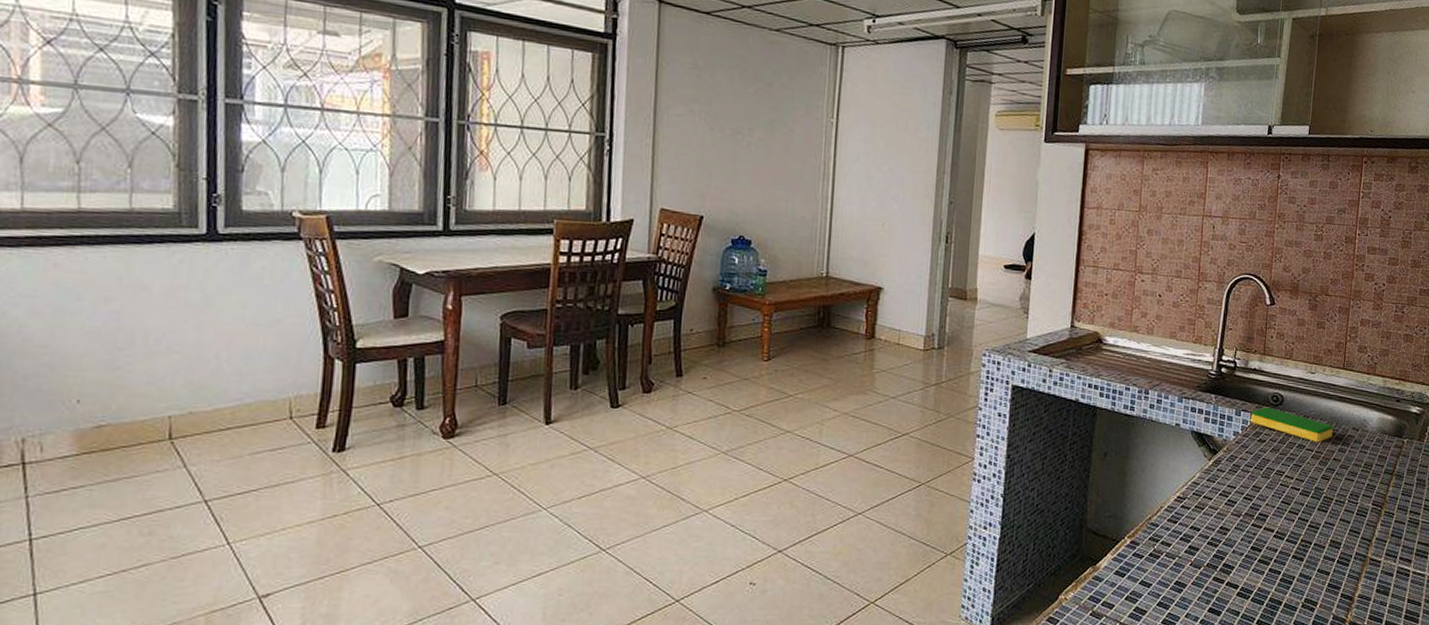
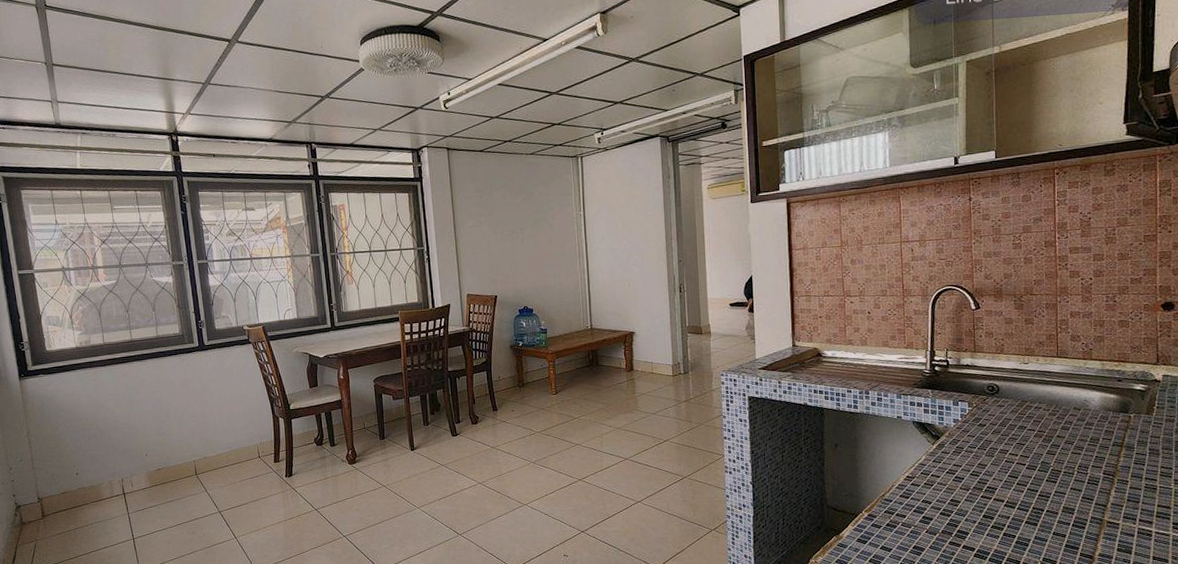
dish sponge: present [1251,407,1334,443] -> none [969,396,1054,423]

